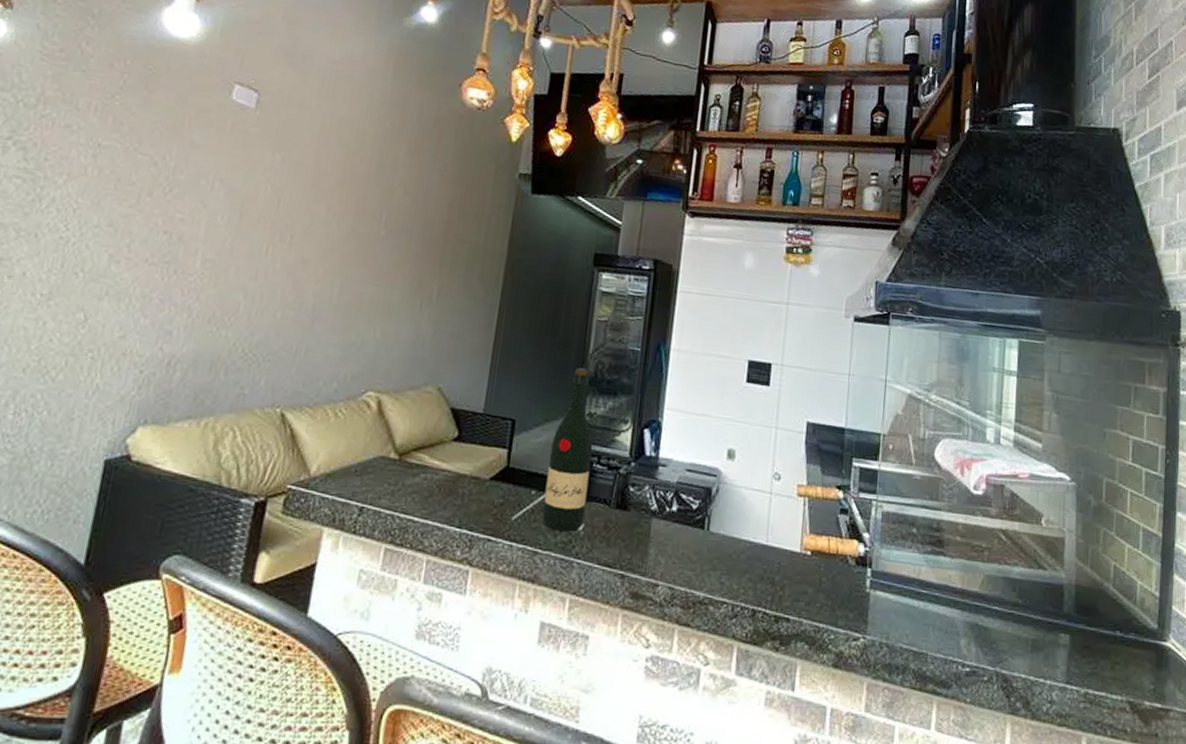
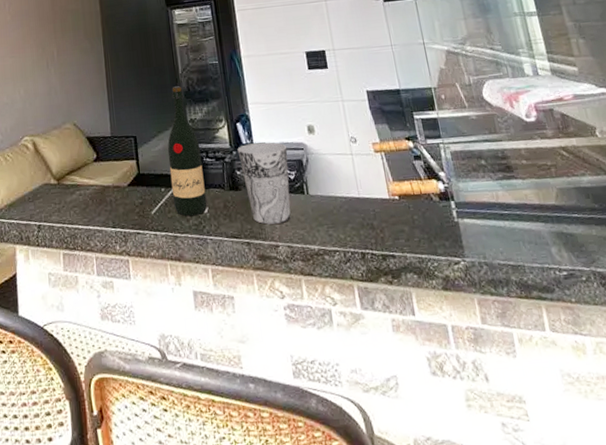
cup: none [635,456,698,559] -> present [237,142,291,225]

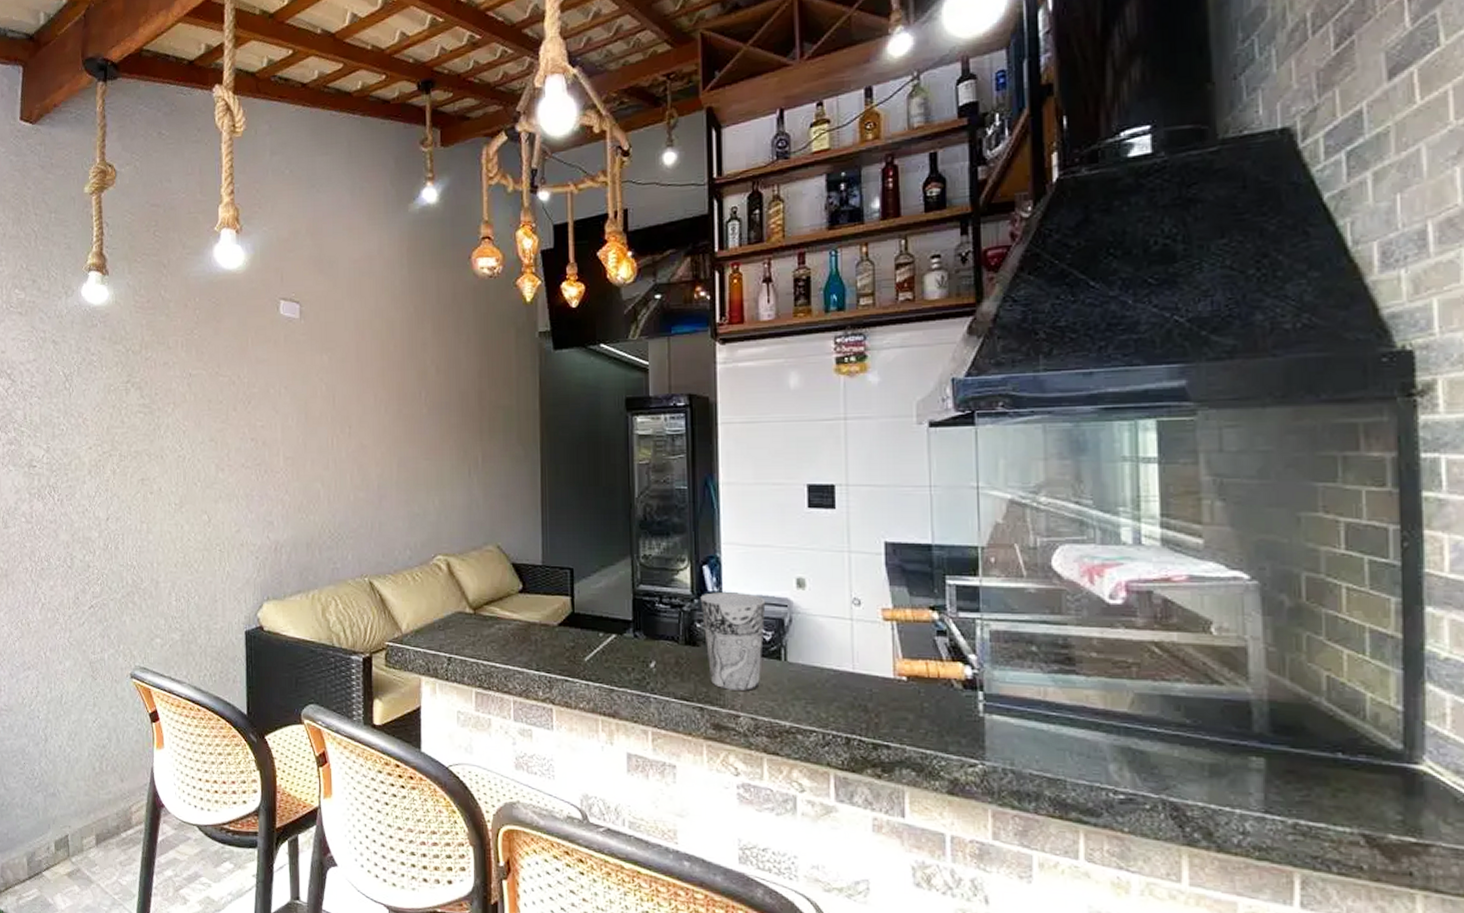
wine bottle: present [167,85,207,217] -> none [611,512,654,670]

